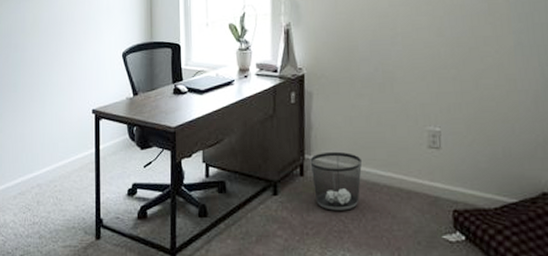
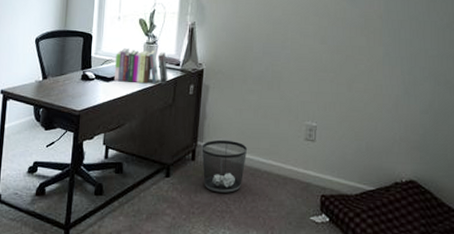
books: none [207,56,266,95] -> present [113,47,168,86]

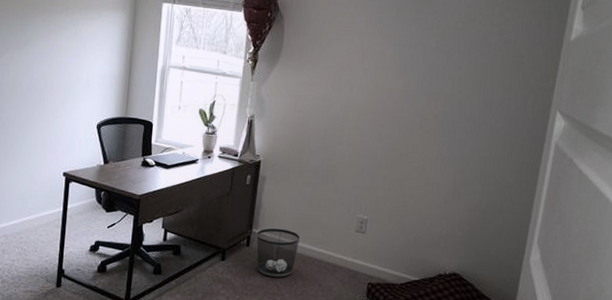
books: present [113,47,168,86] -> none [173,136,226,175]

